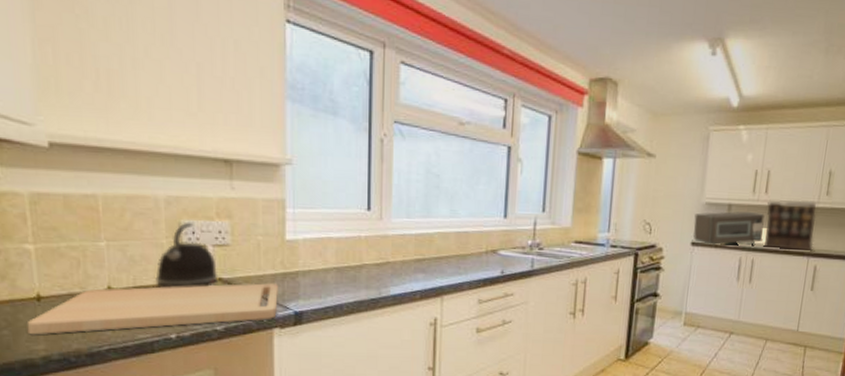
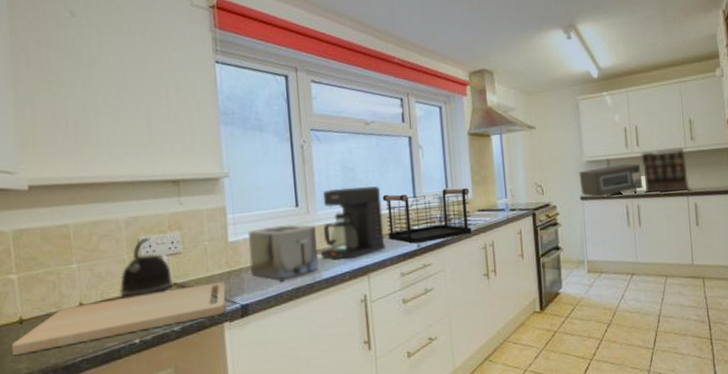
toaster: none [307,228,388,292] -> present [247,224,319,282]
coffee maker: none [391,196,467,278] -> present [321,186,385,260]
dish rack: none [468,209,569,270] -> present [382,187,472,244]

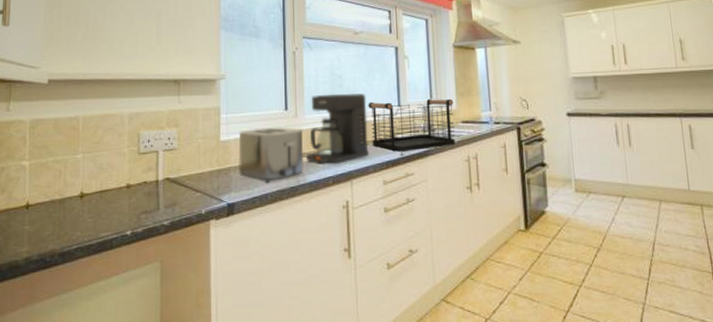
cutting board: present [11,282,226,356] -> none [16,179,214,239]
kettle: present [120,237,173,299] -> none [117,132,167,190]
microwave: present [579,163,643,198] -> none [565,81,633,115]
spice rack: present [641,148,690,194] -> none [629,67,683,113]

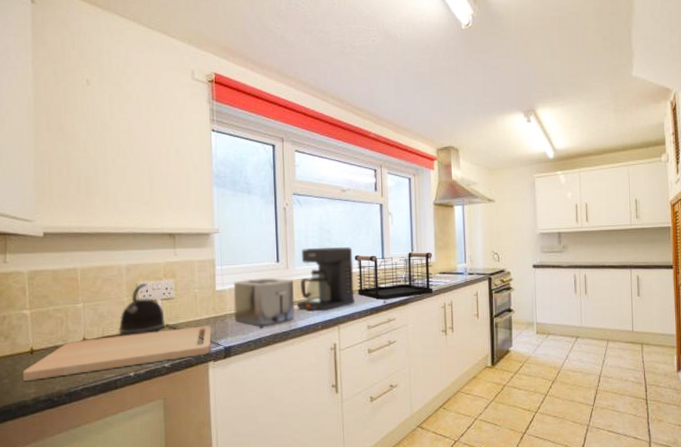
cutting board: none [16,179,214,239] -> present [22,326,212,382]
kettle: none [117,132,167,190] -> present [119,283,166,336]

